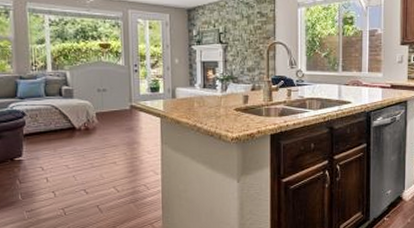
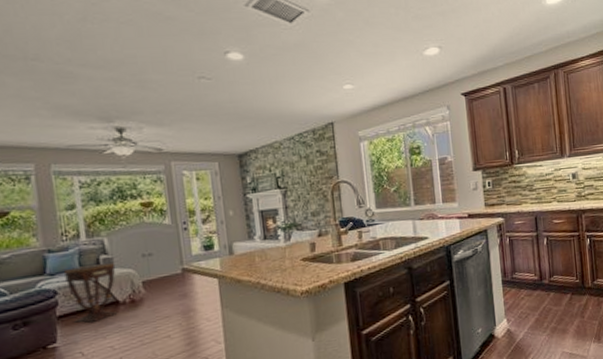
side table: none [32,93,74,144] -> present [64,263,118,324]

